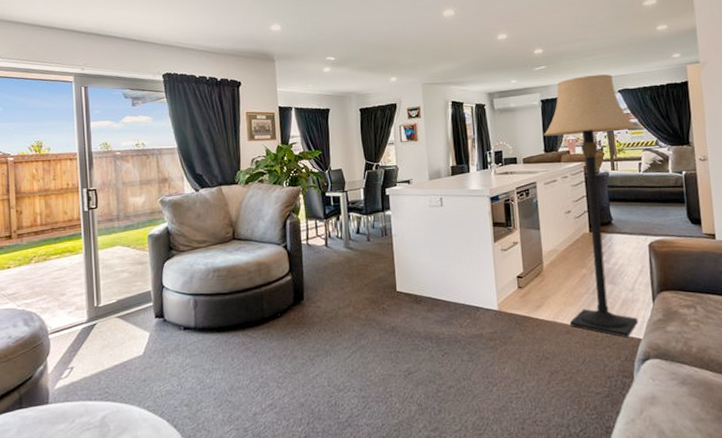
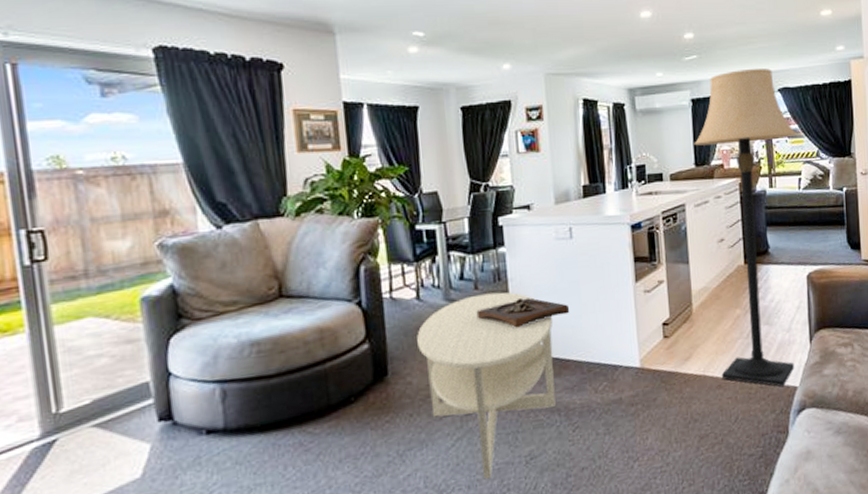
coffee table: none [325,244,429,386] -> present [417,292,556,479]
wooden tray: none [368,249,441,272] -> present [476,297,570,328]

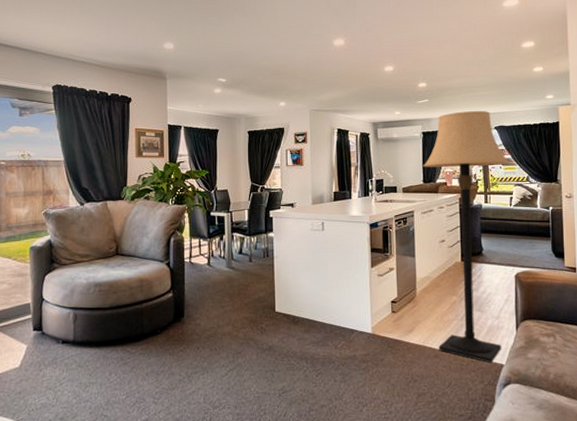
coffee table: present [417,292,556,479] -> none [206,265,305,403]
wooden tray: present [476,297,570,328] -> none [249,270,319,293]

